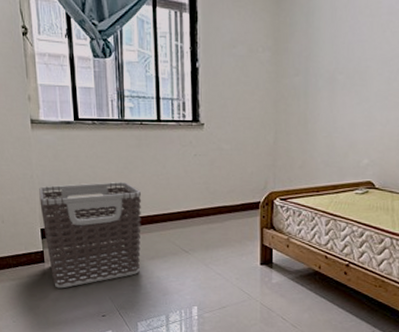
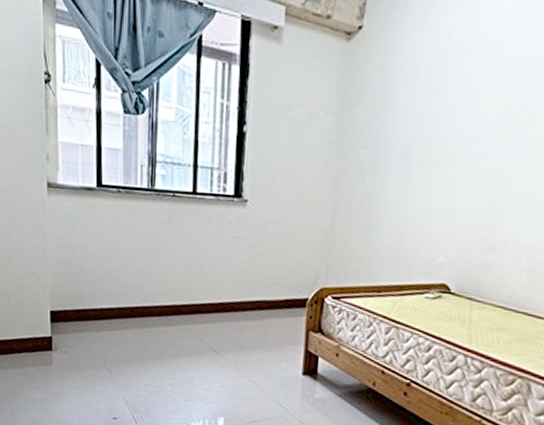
clothes hamper: present [39,182,142,289] -> none [51,261,169,383]

